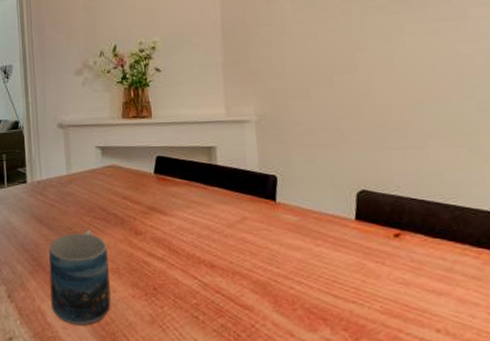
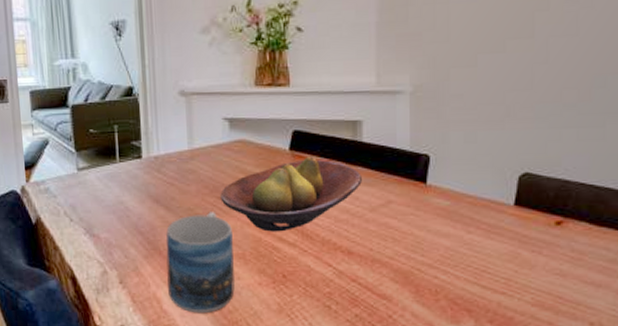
fruit bowl: none [95,178,219,248] -> present [220,156,362,232]

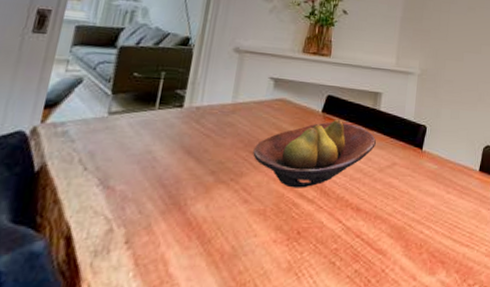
mug: present [166,212,235,314] -> none [178,166,258,276]

